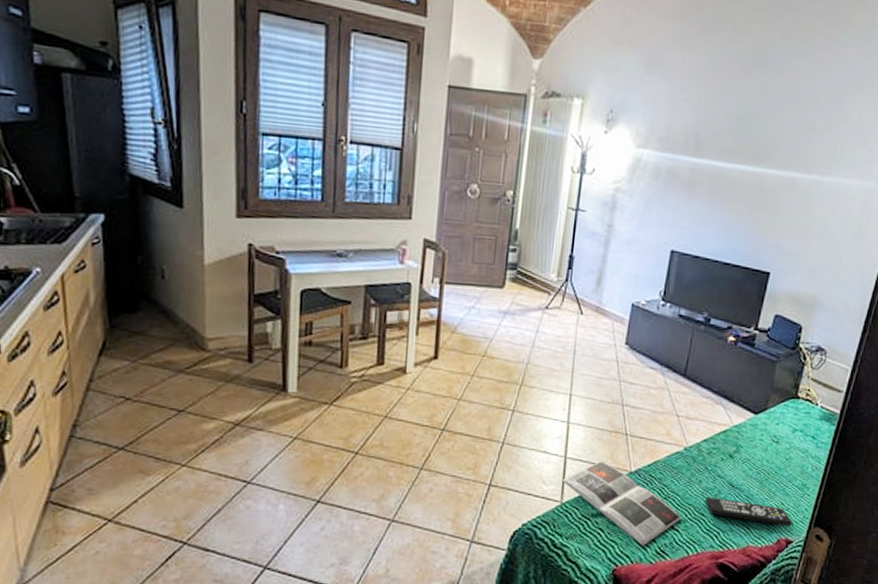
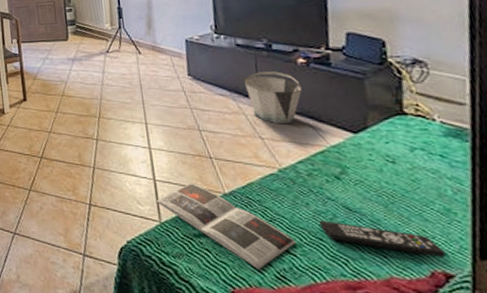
bucket: none [676,347,725,403] -> present [243,71,302,124]

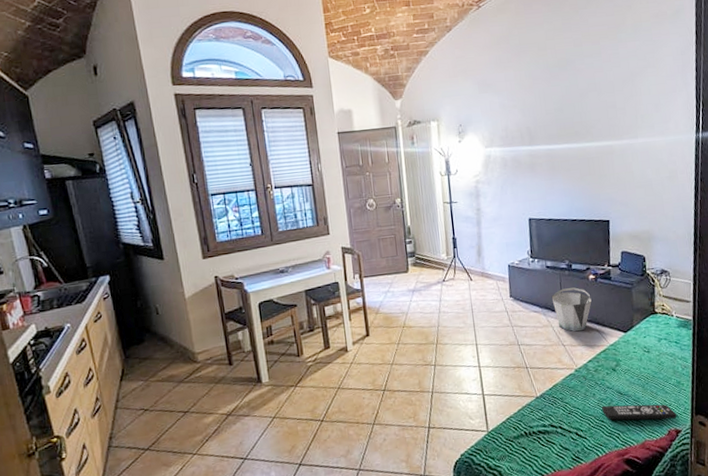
magazine: present [155,182,296,270] -> none [484,392,586,456]

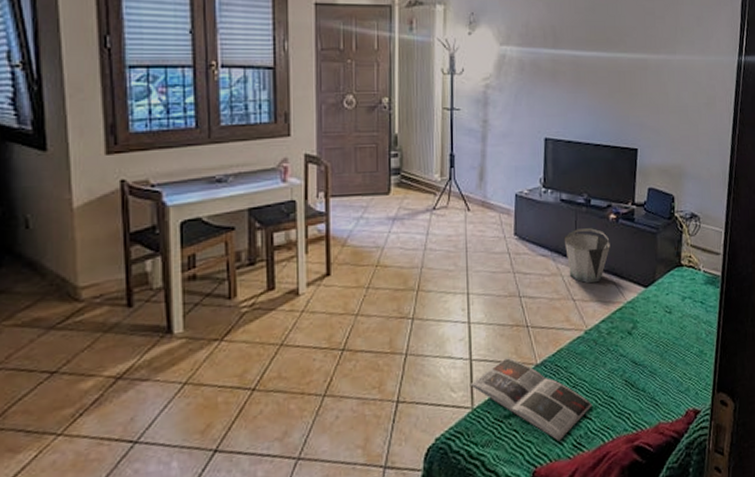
magazine: none [484,392,586,456] -> present [469,357,592,441]
remote control: present [602,404,677,420] -> none [612,377,697,397]

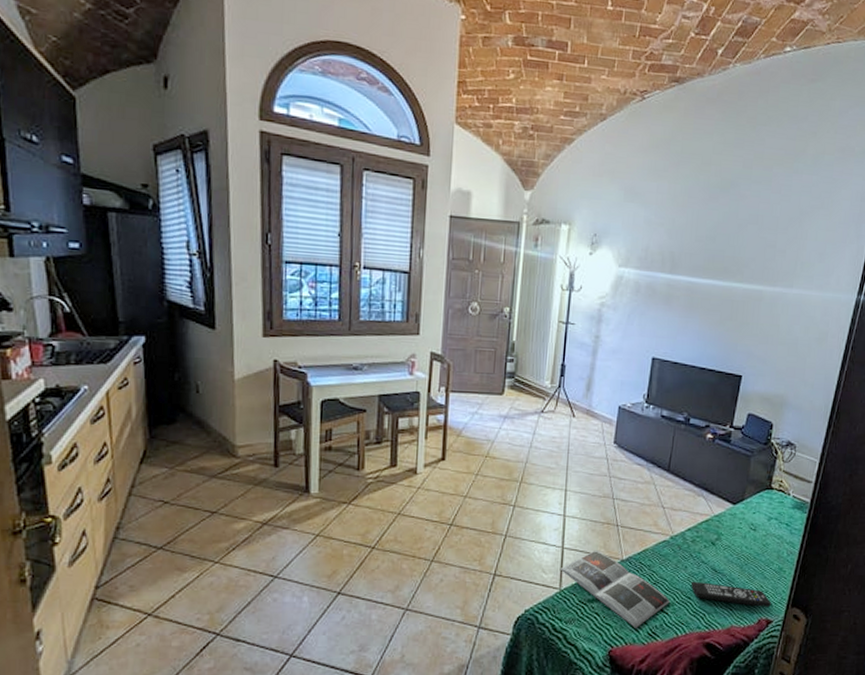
bucket: present [563,228,610,284] -> none [660,444,705,495]
remote control: none [612,377,697,397] -> present [691,581,771,607]

